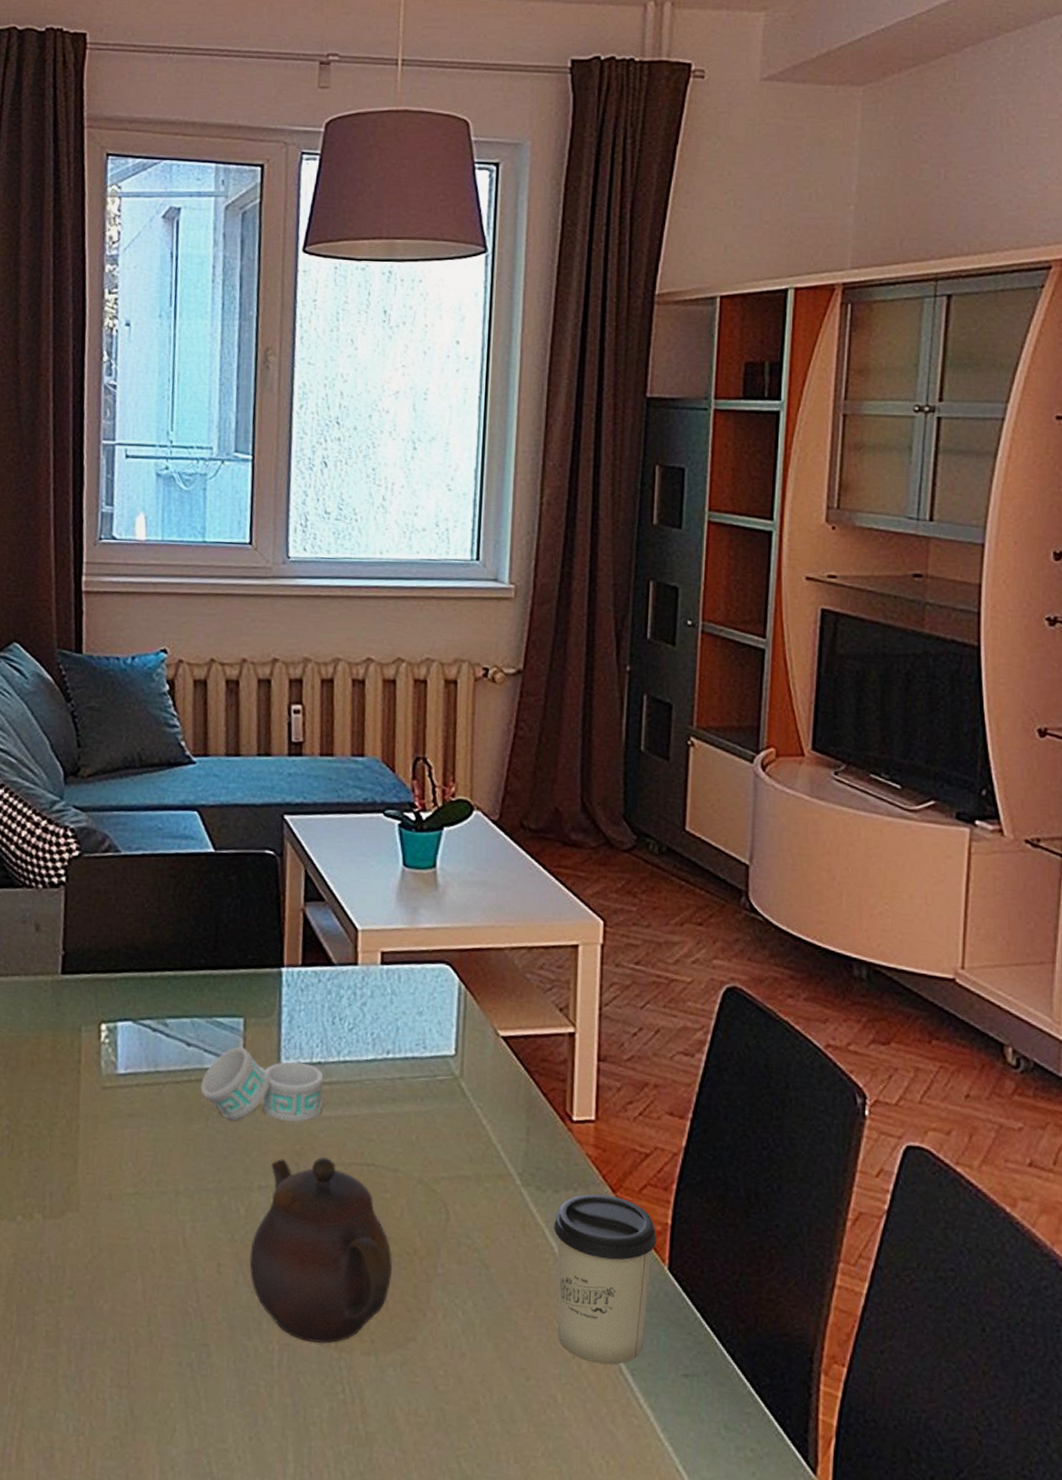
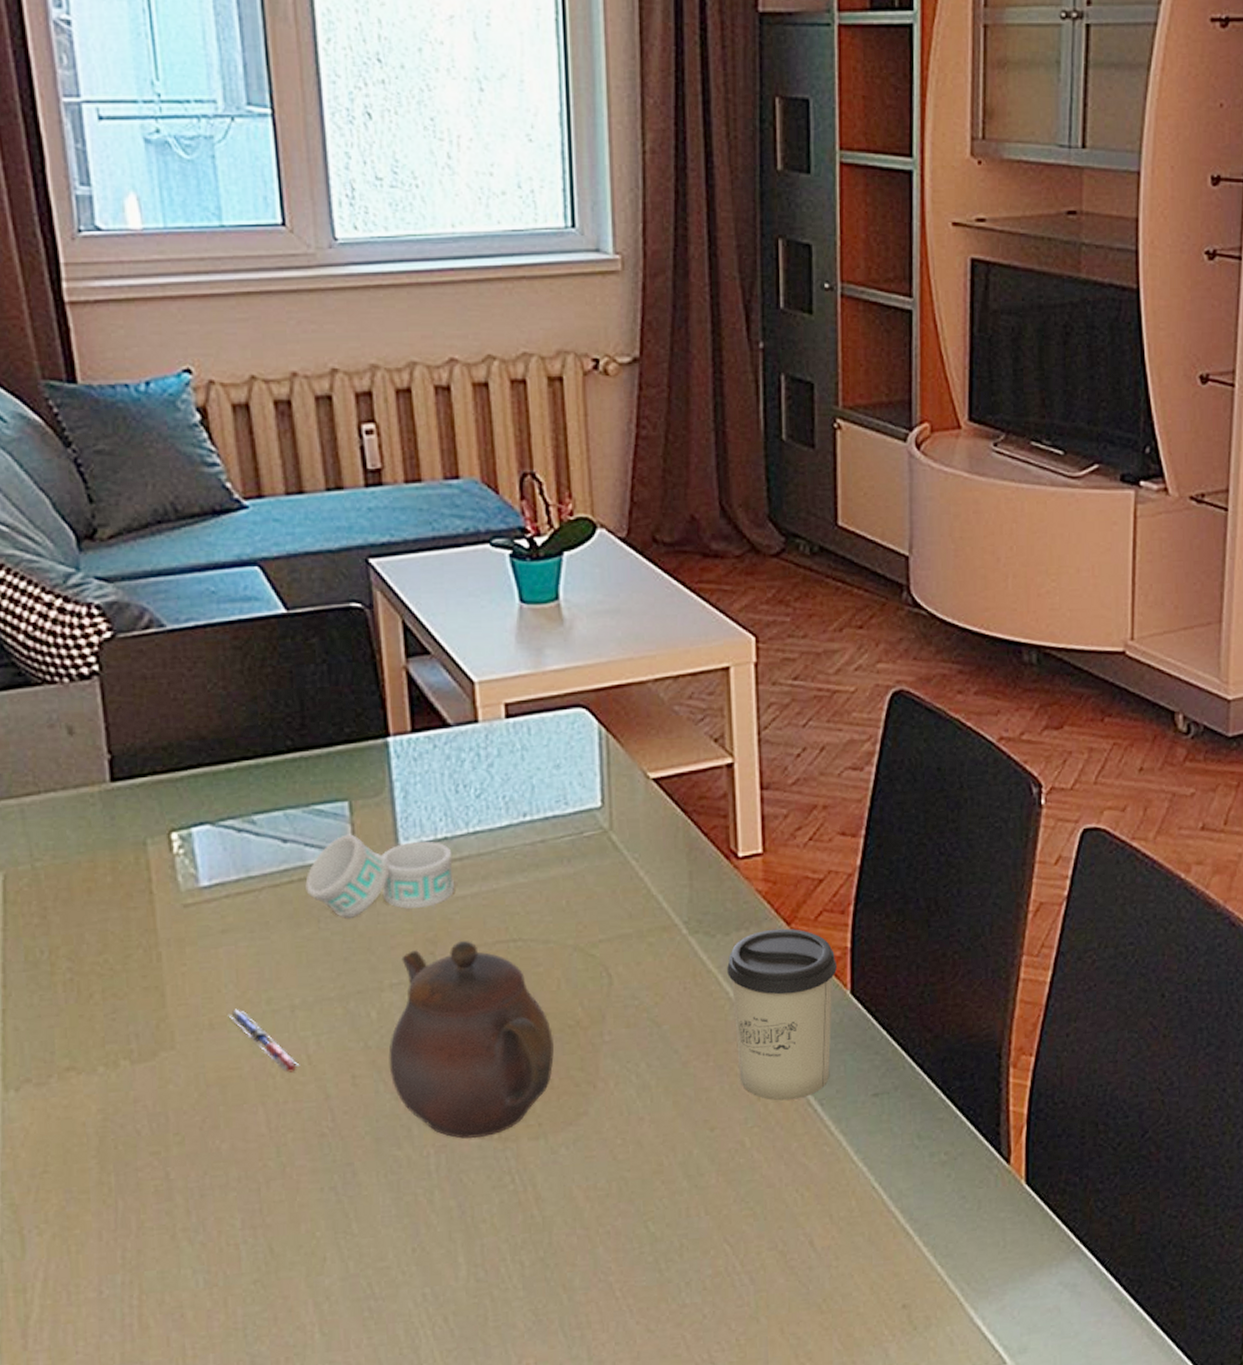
pen: none [124,1185,175,1251] -> present [228,1009,299,1073]

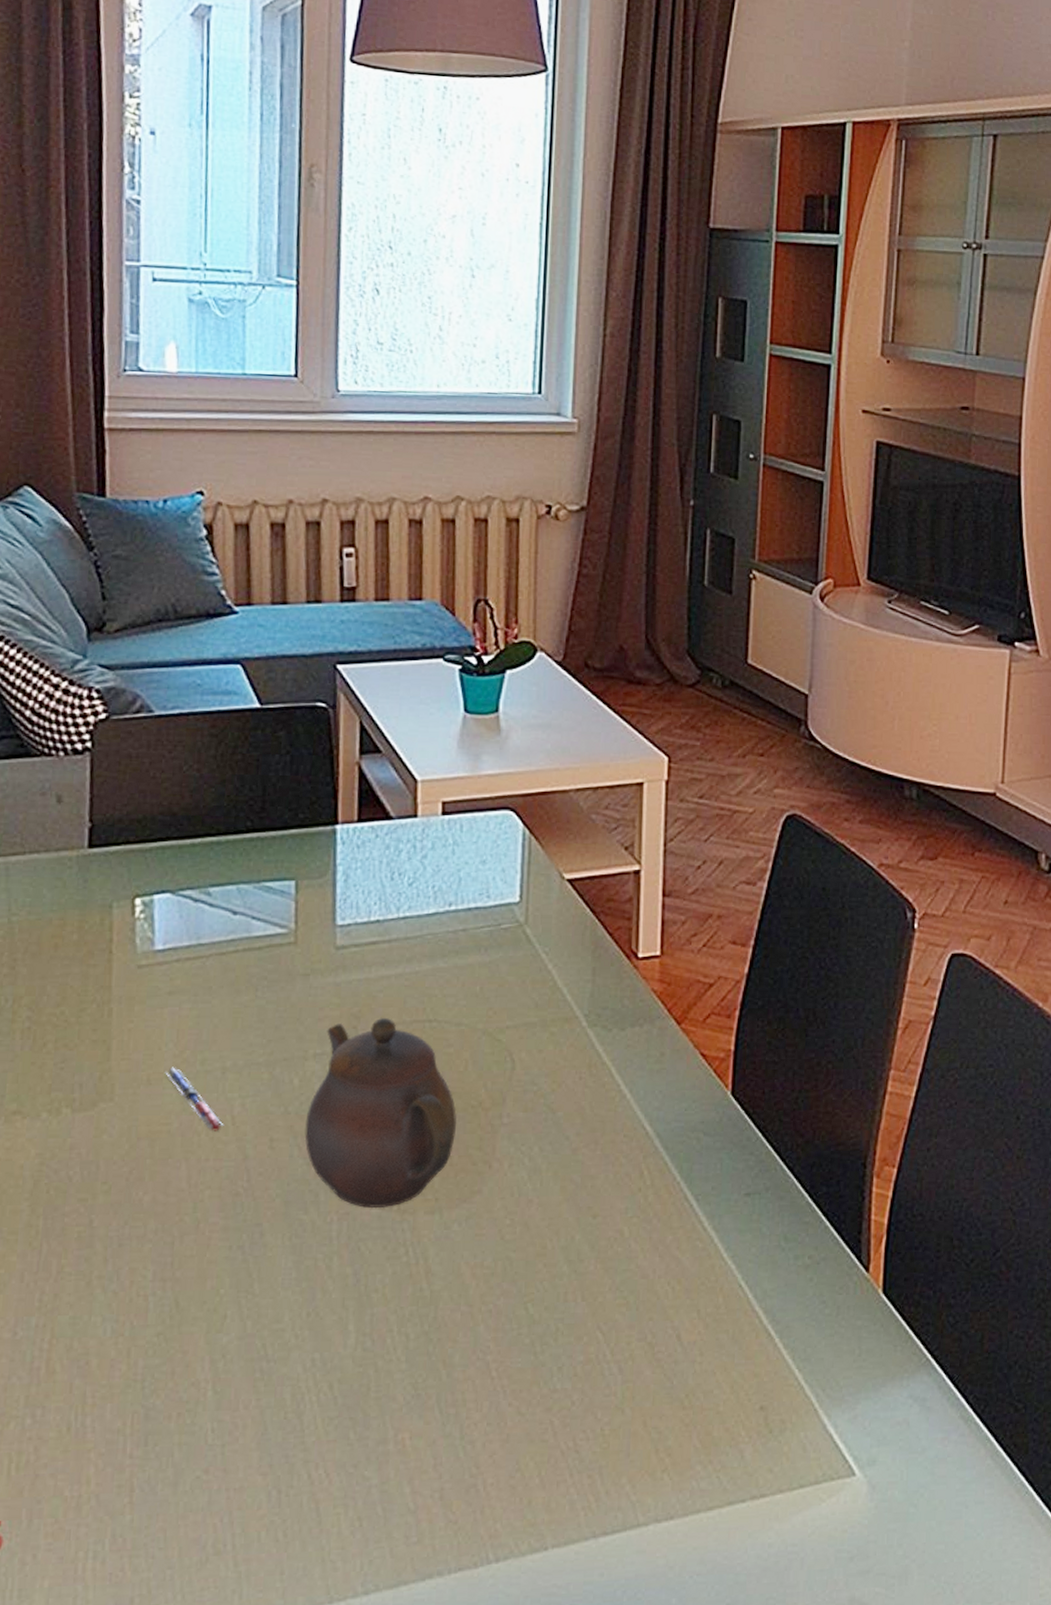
napkin ring: present [305,834,455,919] -> none [248,911,382,989]
cup: present [727,928,838,1101] -> none [620,1027,721,1193]

